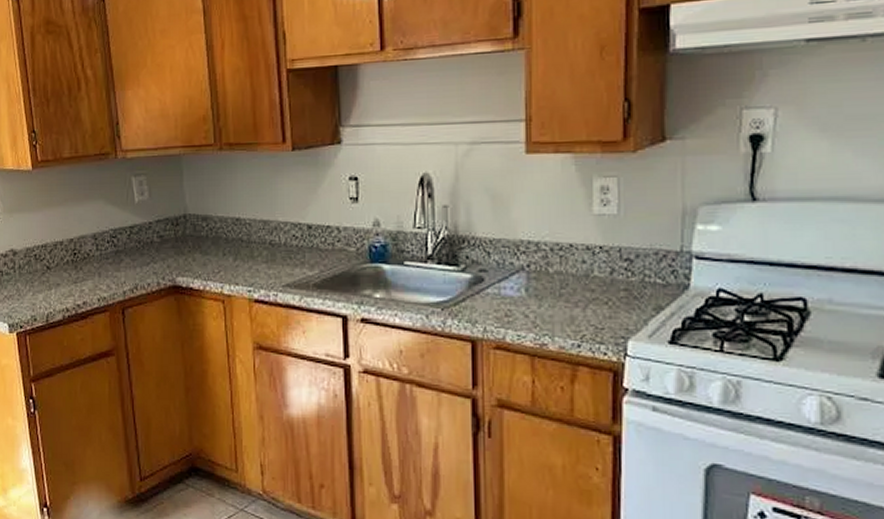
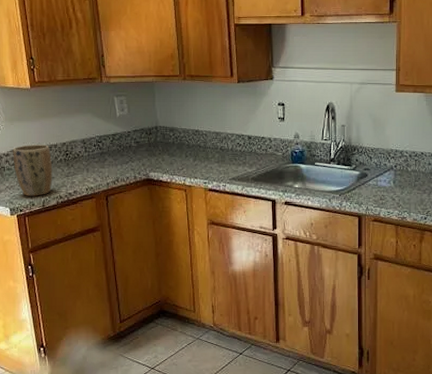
plant pot: none [12,242,58,309] -> present [13,145,53,196]

